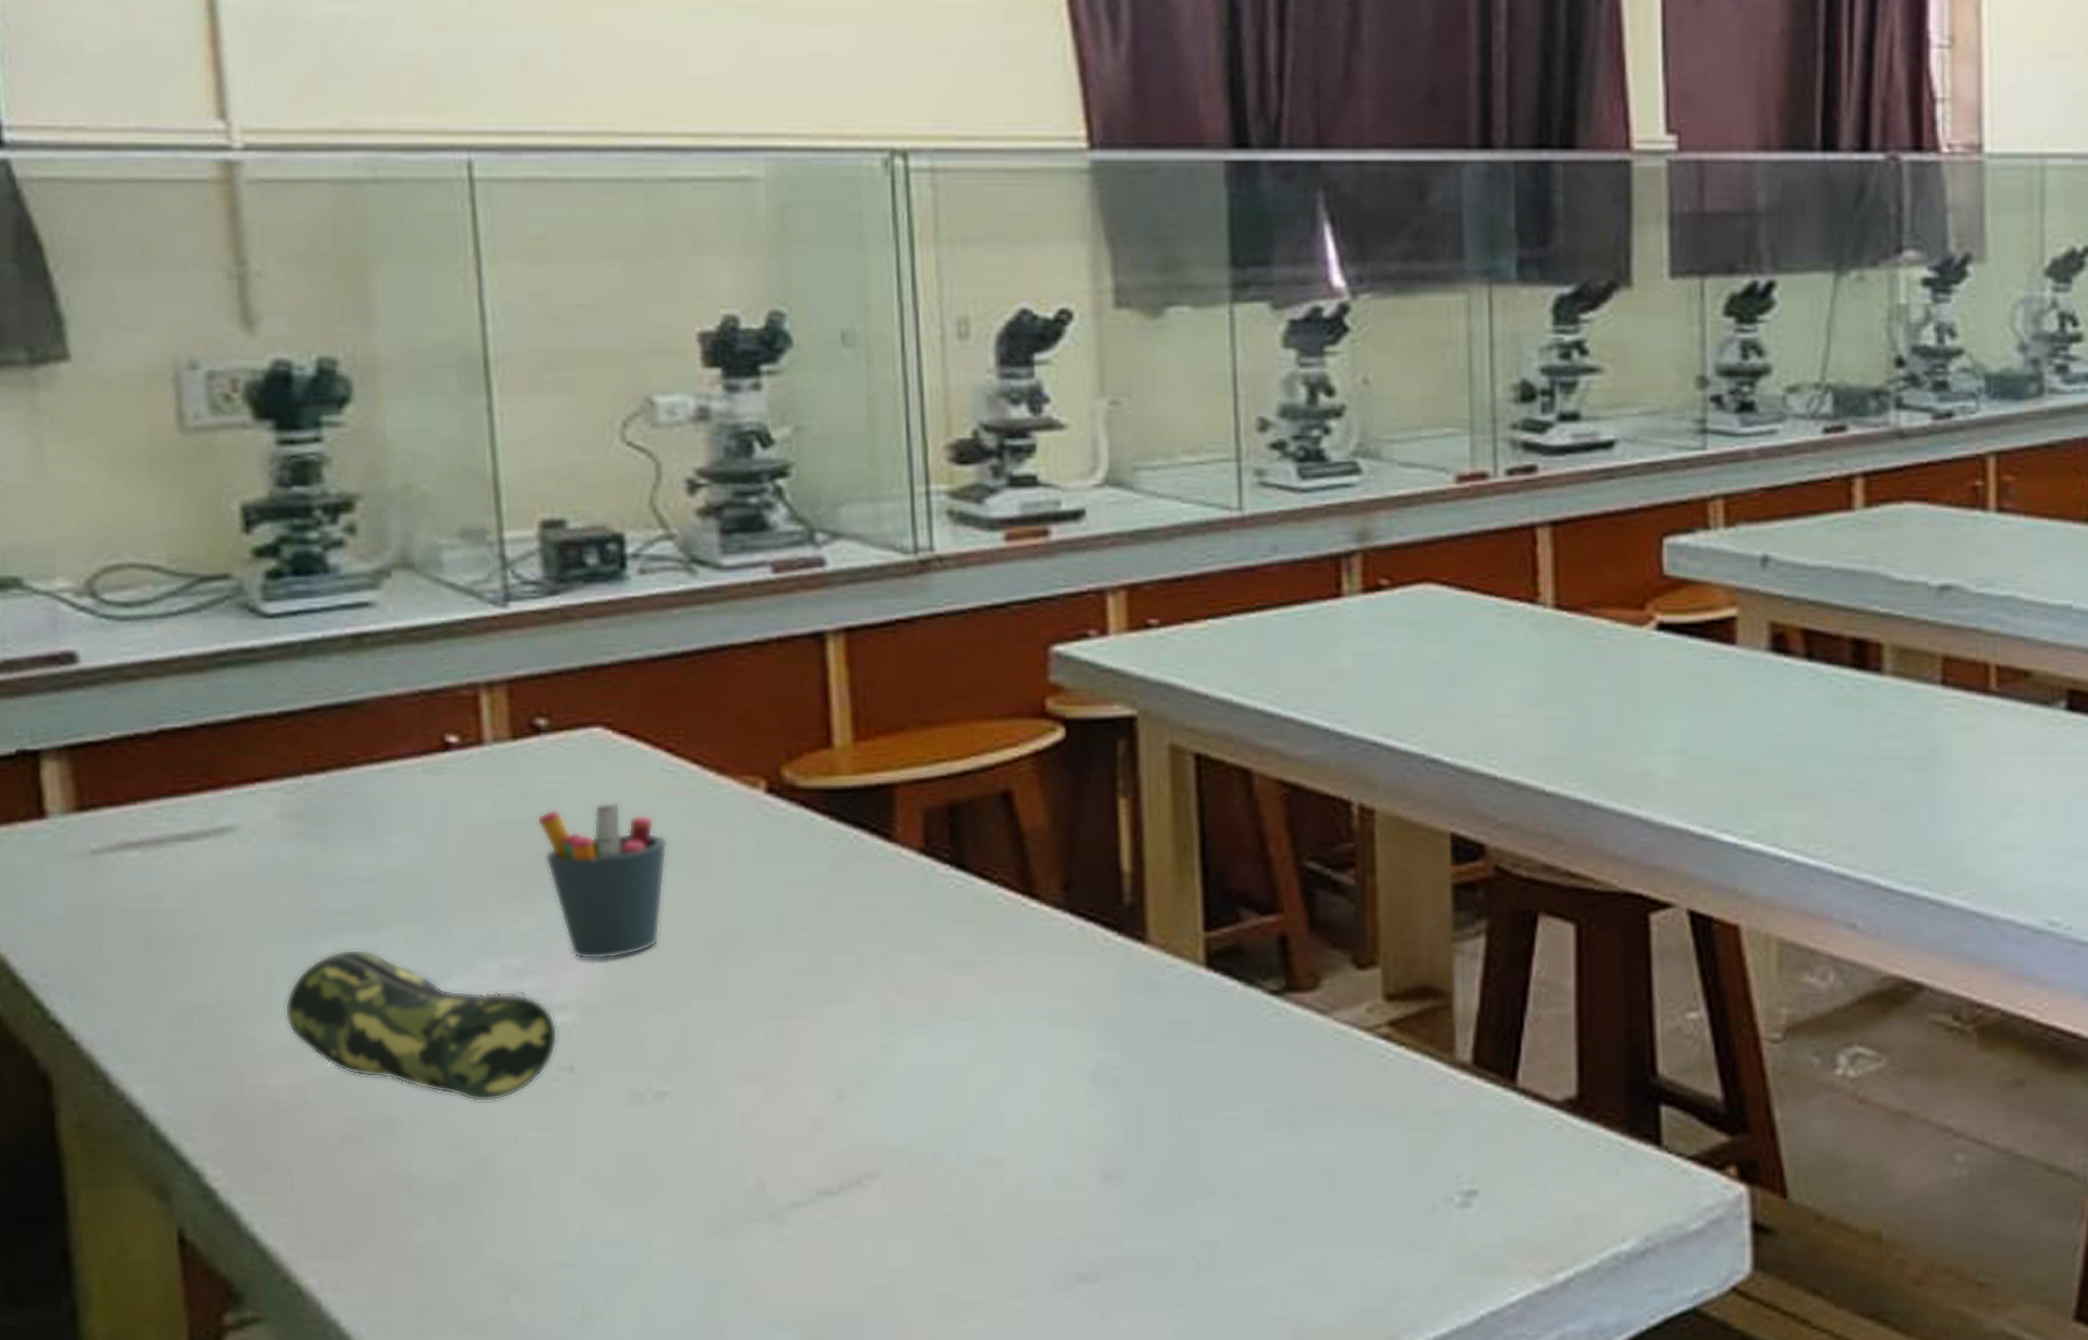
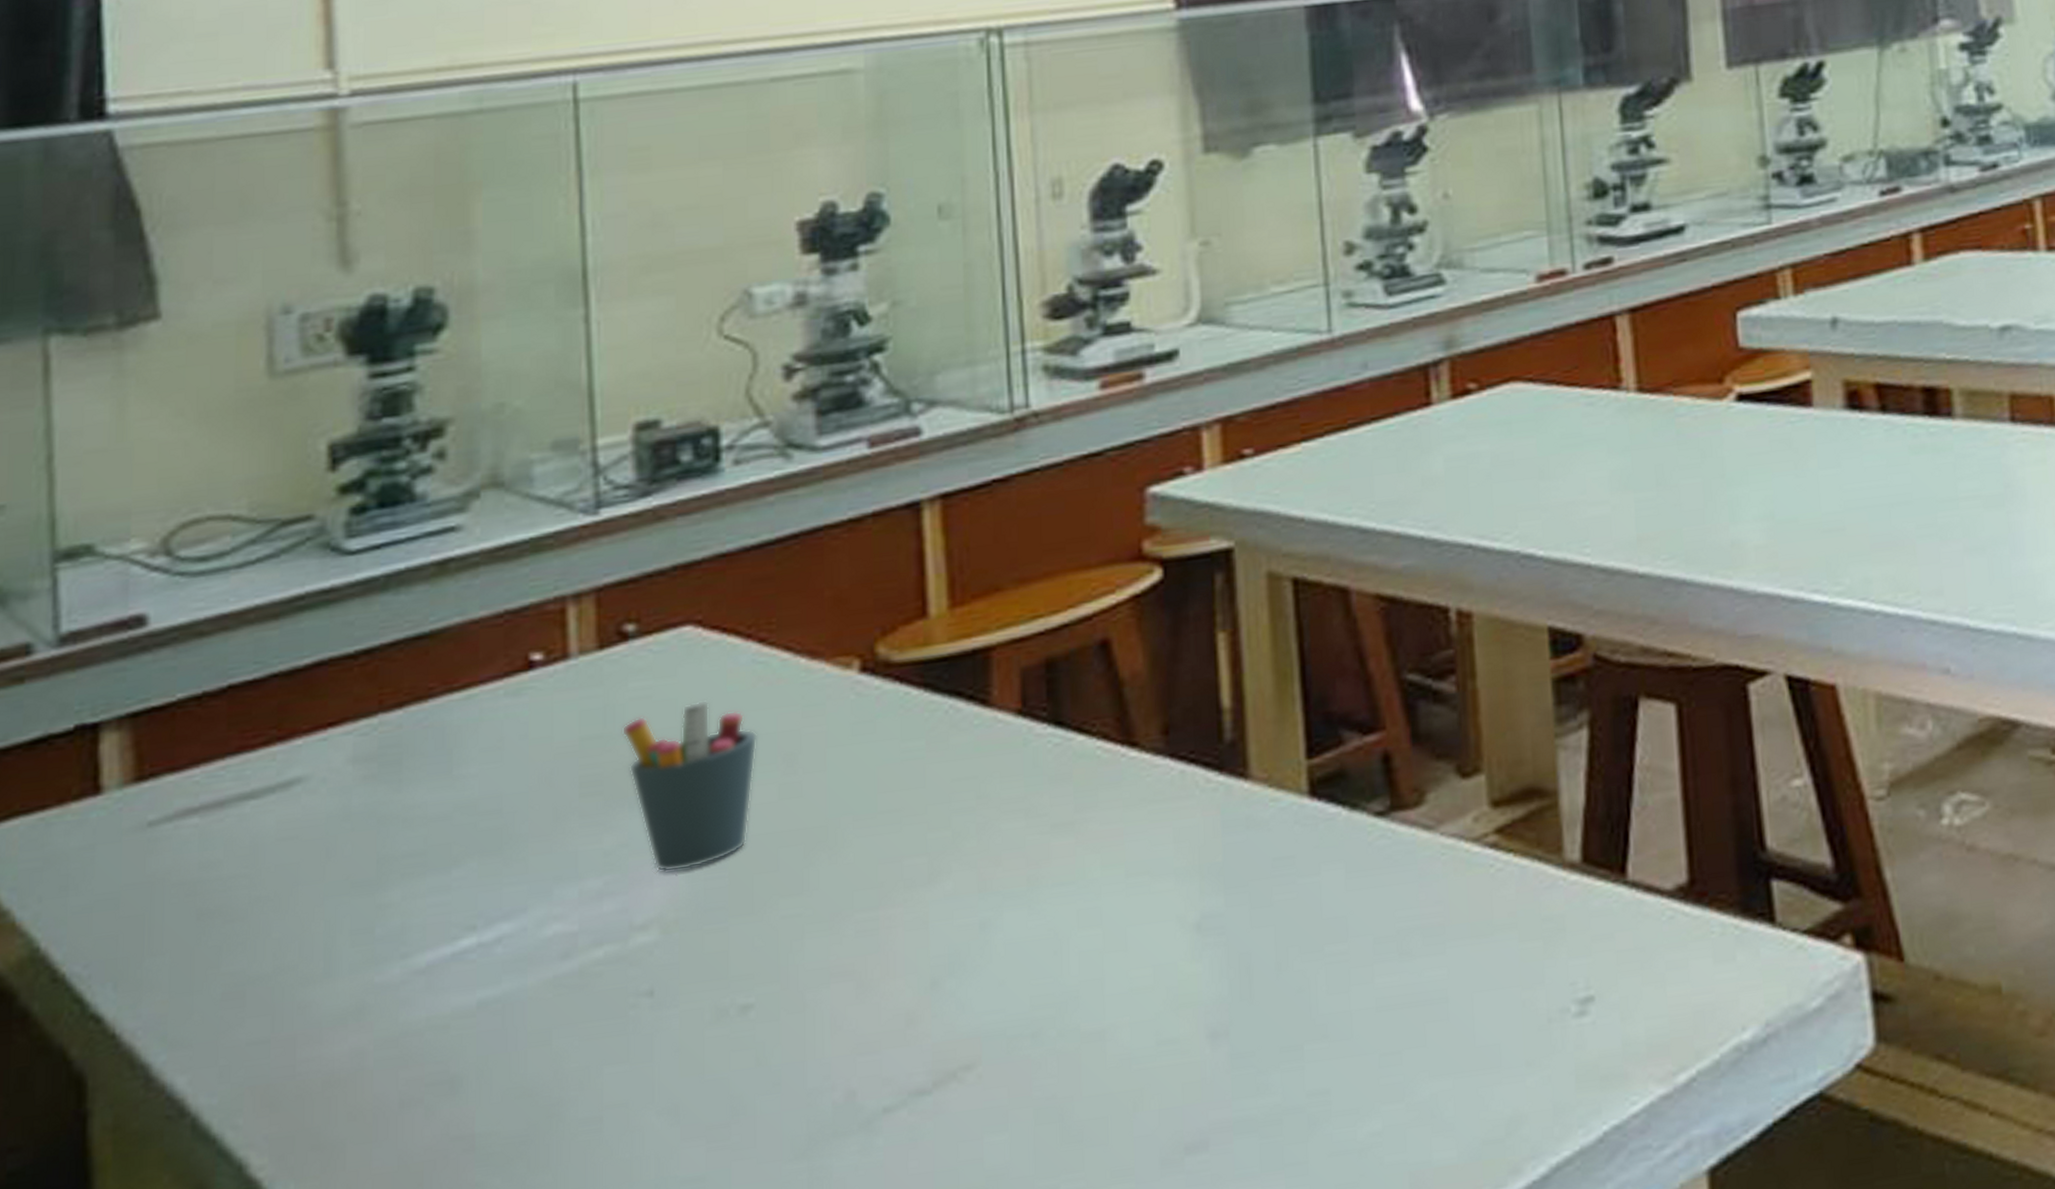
pencil case: present [284,949,558,1102] -> none [346,891,638,1043]

